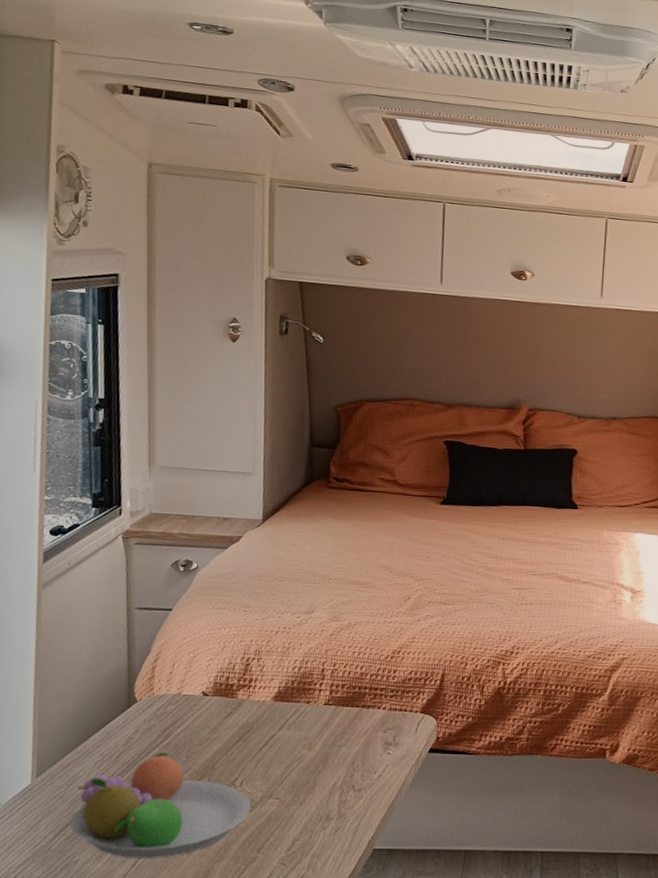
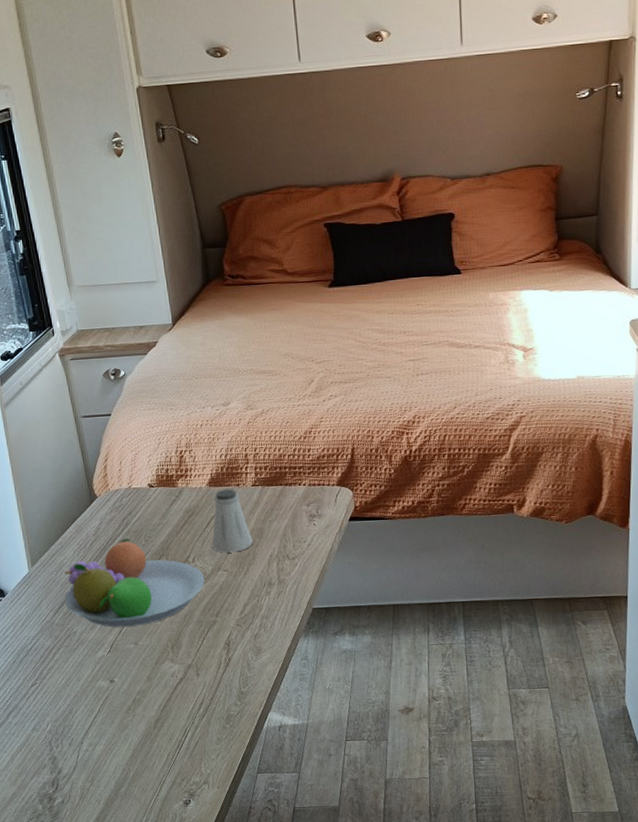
saltshaker: none [267,705,316,778] -> present [212,489,253,553]

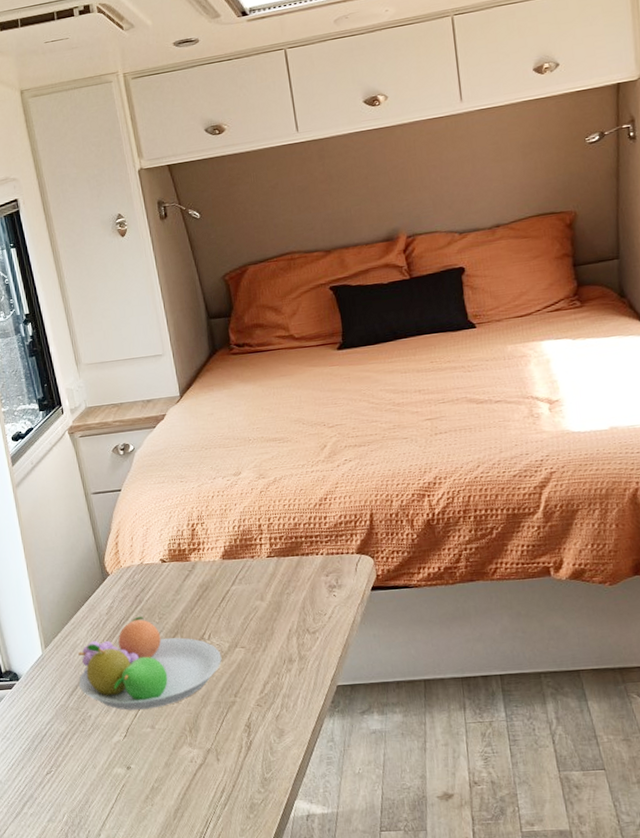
saltshaker: present [212,489,253,553] -> none [228,561,271,629]

